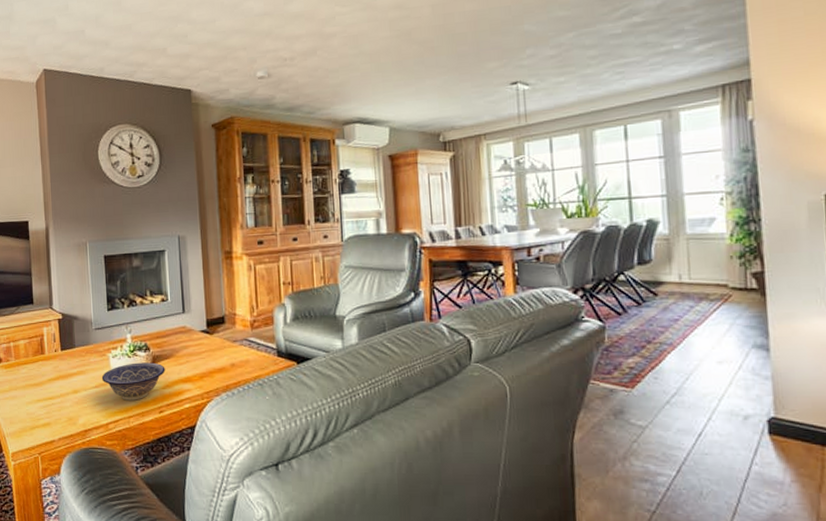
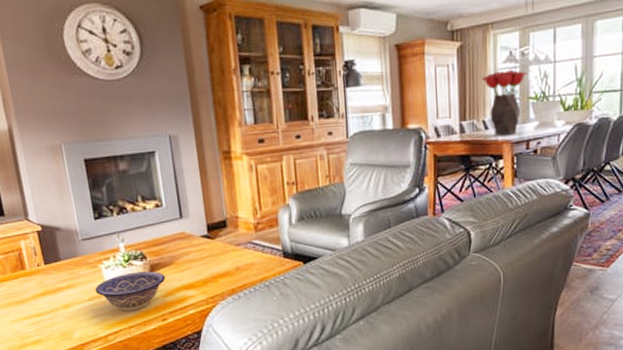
bouquet: none [476,178,524,243] -> present [482,70,527,136]

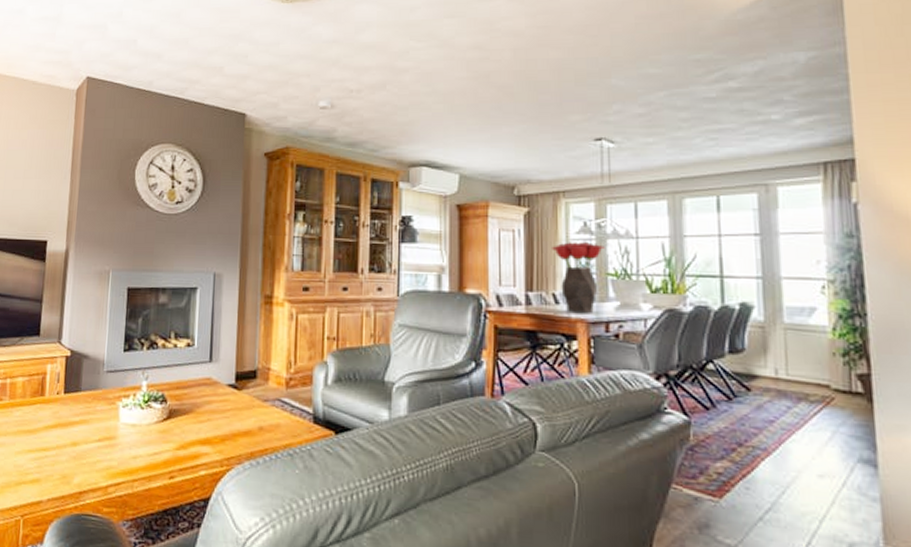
decorative bowl: present [95,271,166,311] -> none [107,415,182,461]

